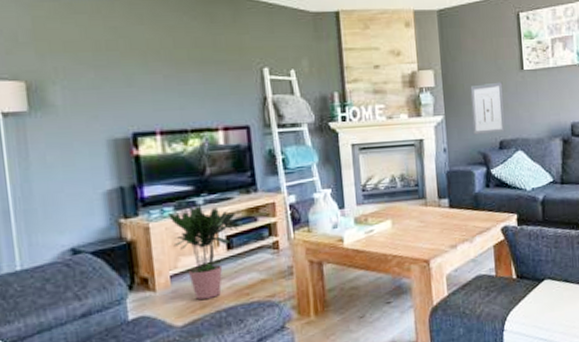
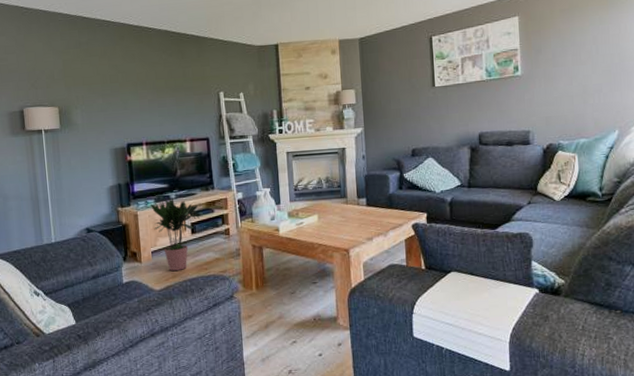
wall art: present [470,82,505,135] -> none [386,98,417,144]

